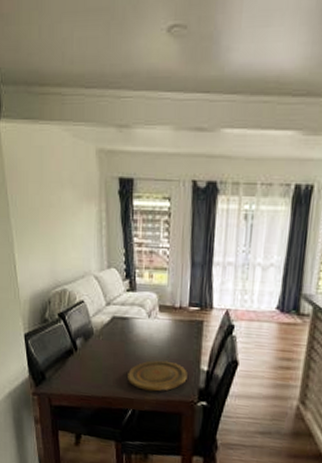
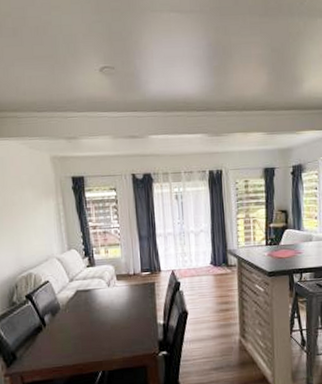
plate: present [128,360,187,392] -> none [95,321,147,352]

